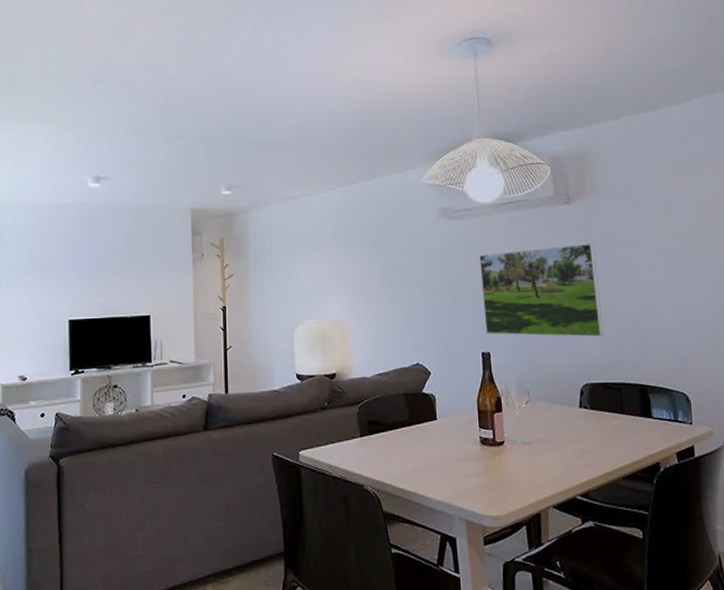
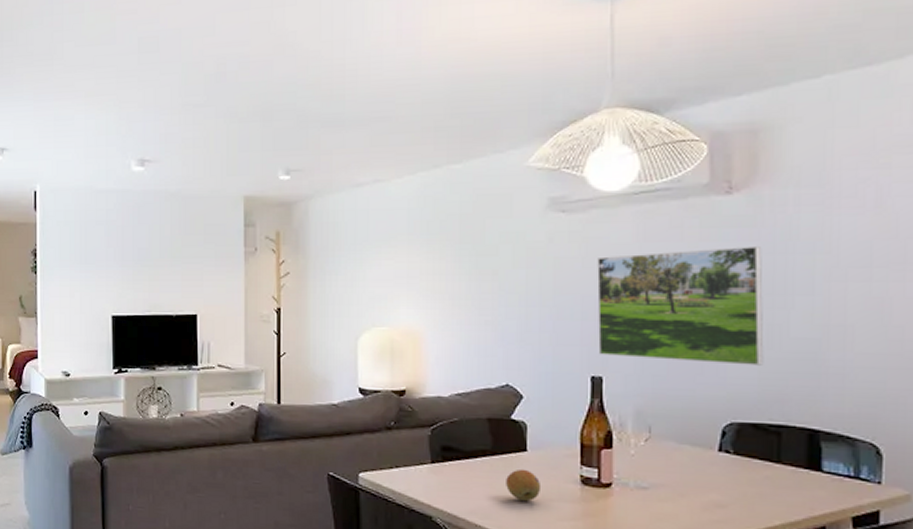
fruit: none [422,435,450,464] -> present [506,468,542,502]

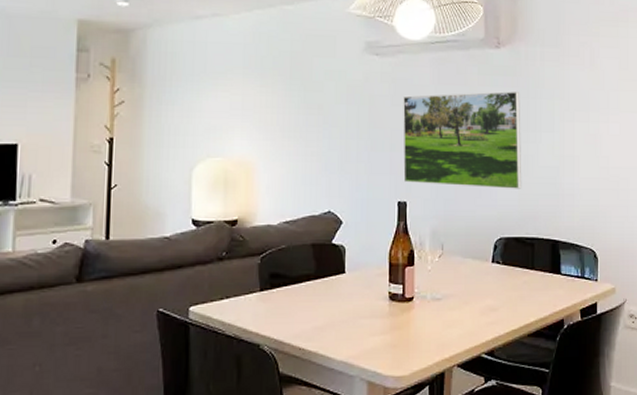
fruit: present [506,468,542,502] -> none [327,290,357,321]

